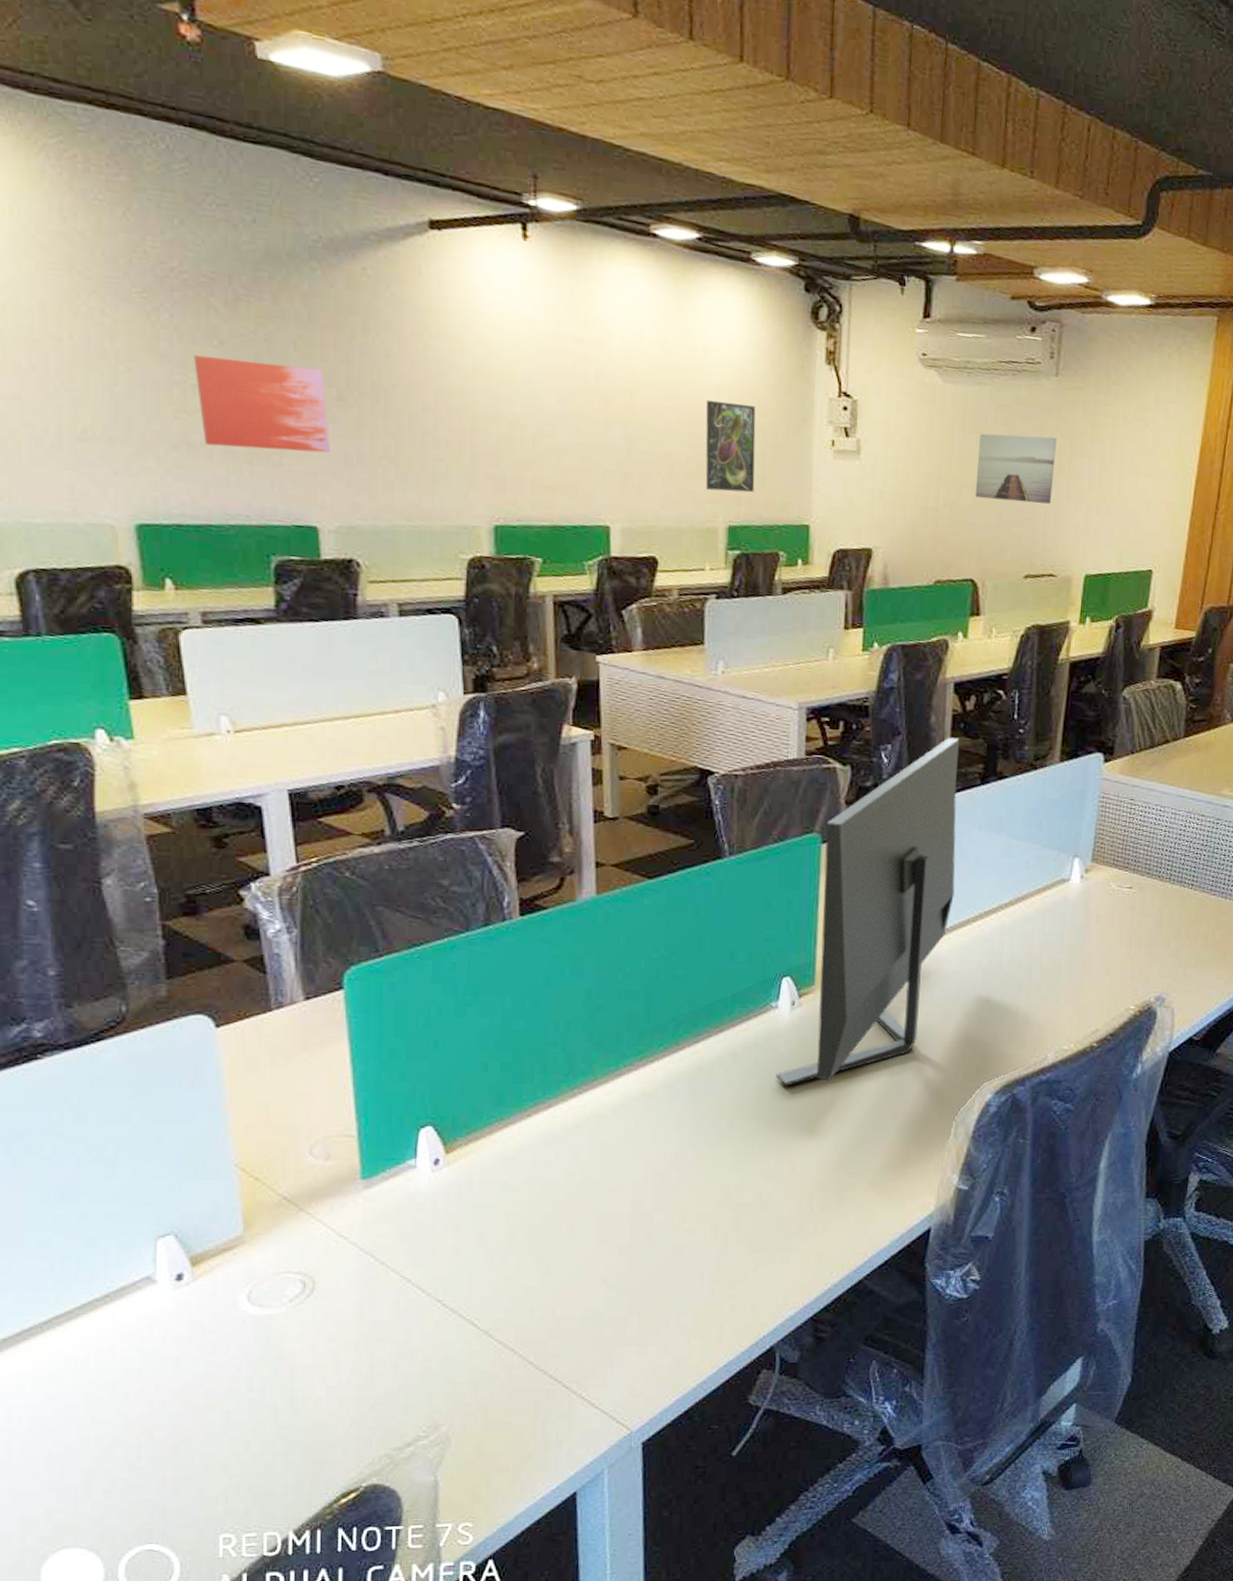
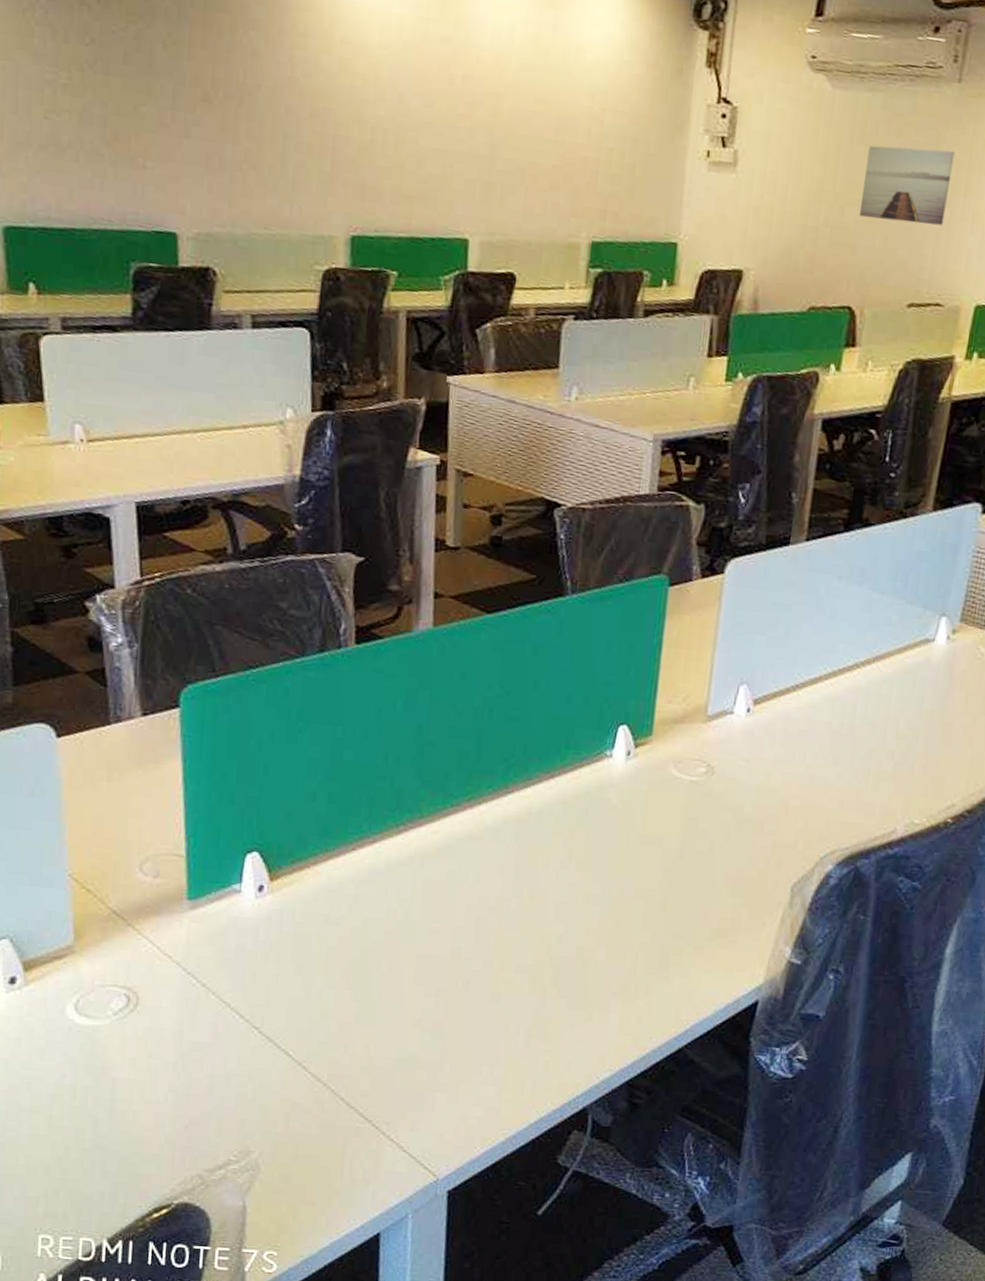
wall art: present [194,355,331,454] -> none [65,53,194,157]
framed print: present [705,400,756,493] -> none [570,105,628,207]
monitor: present [776,737,960,1087] -> none [606,478,825,840]

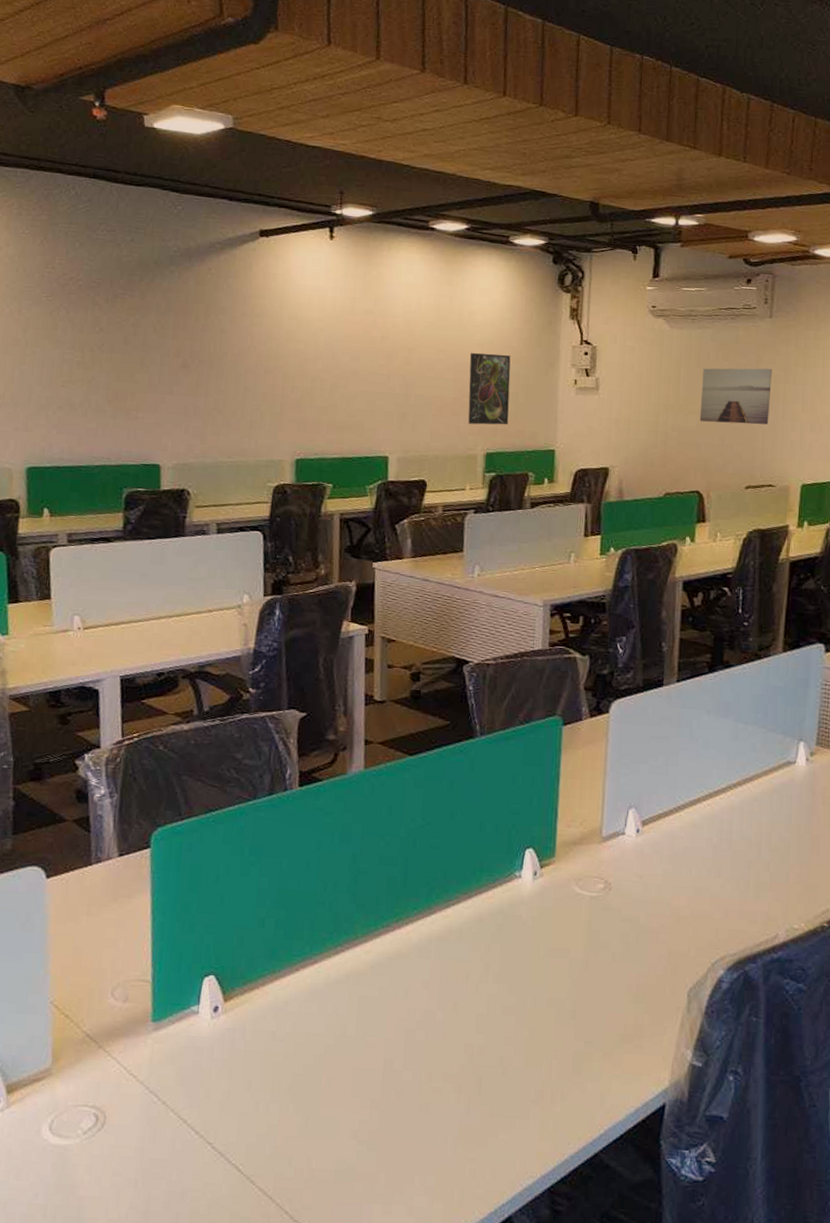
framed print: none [570,105,628,207] -> present [468,353,511,425]

